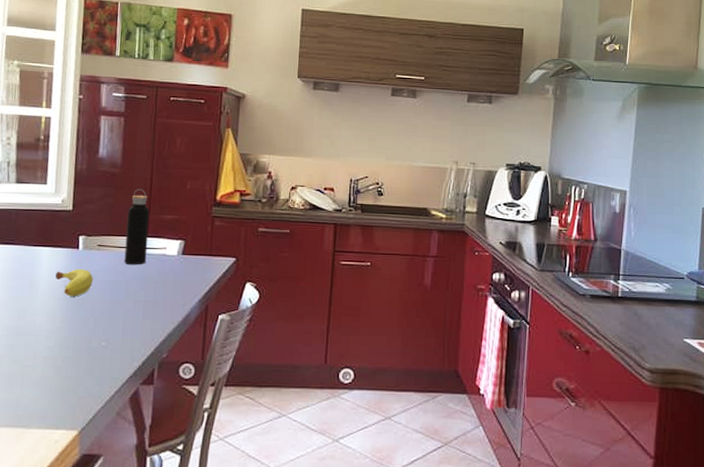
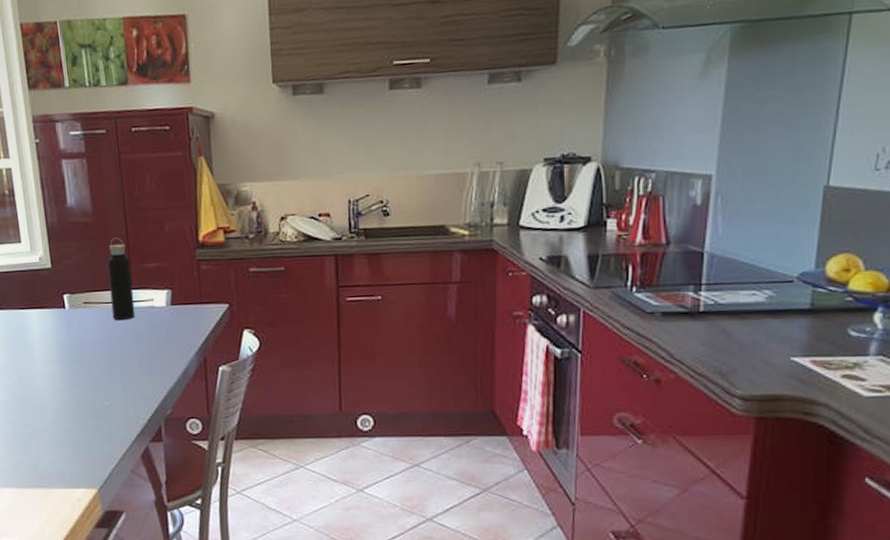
fruit: present [56,269,94,297] -> none [48,329,86,358]

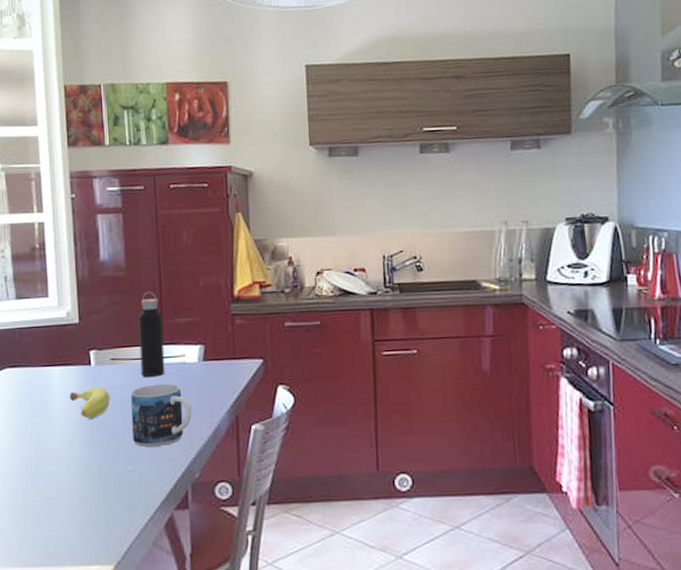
fruit: none [48,329,86,358] -> present [70,387,111,419]
mug: none [104,326,162,386] -> present [130,383,192,448]

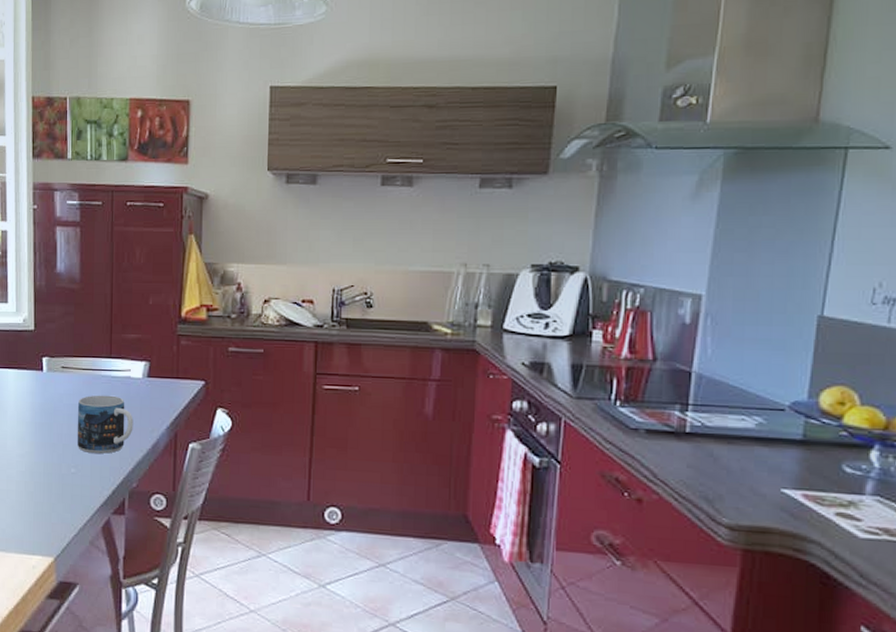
fruit: present [70,387,111,419] -> none [23,392,60,421]
water bottle: present [138,292,165,378] -> none [88,306,112,388]

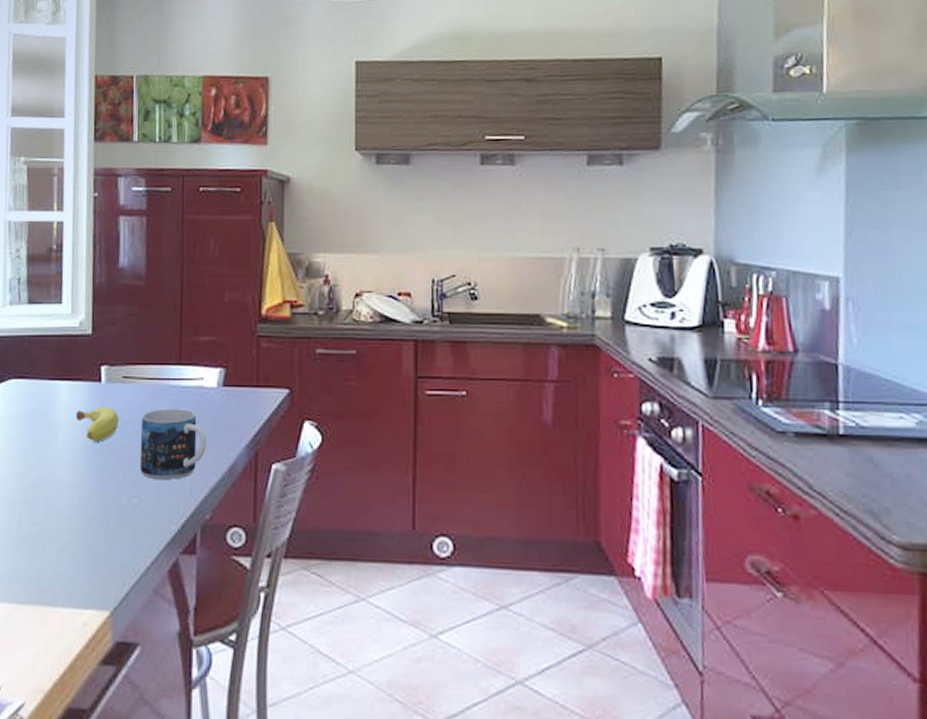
fruit: none [23,392,60,421] -> present [76,407,120,442]

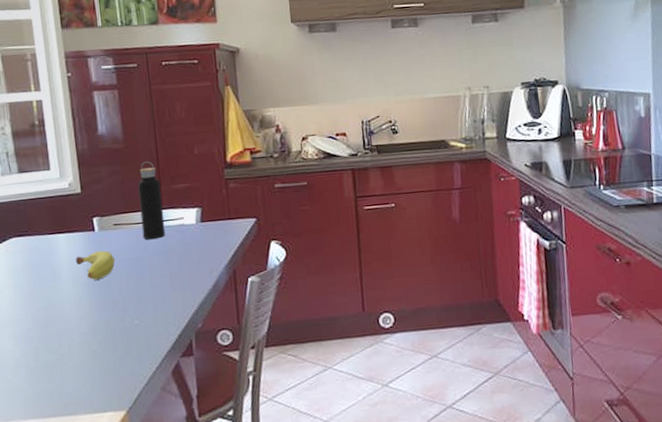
mug: present [140,408,207,480] -> none [134,244,193,303]
water bottle: none [154,304,182,401] -> present [138,161,166,240]

